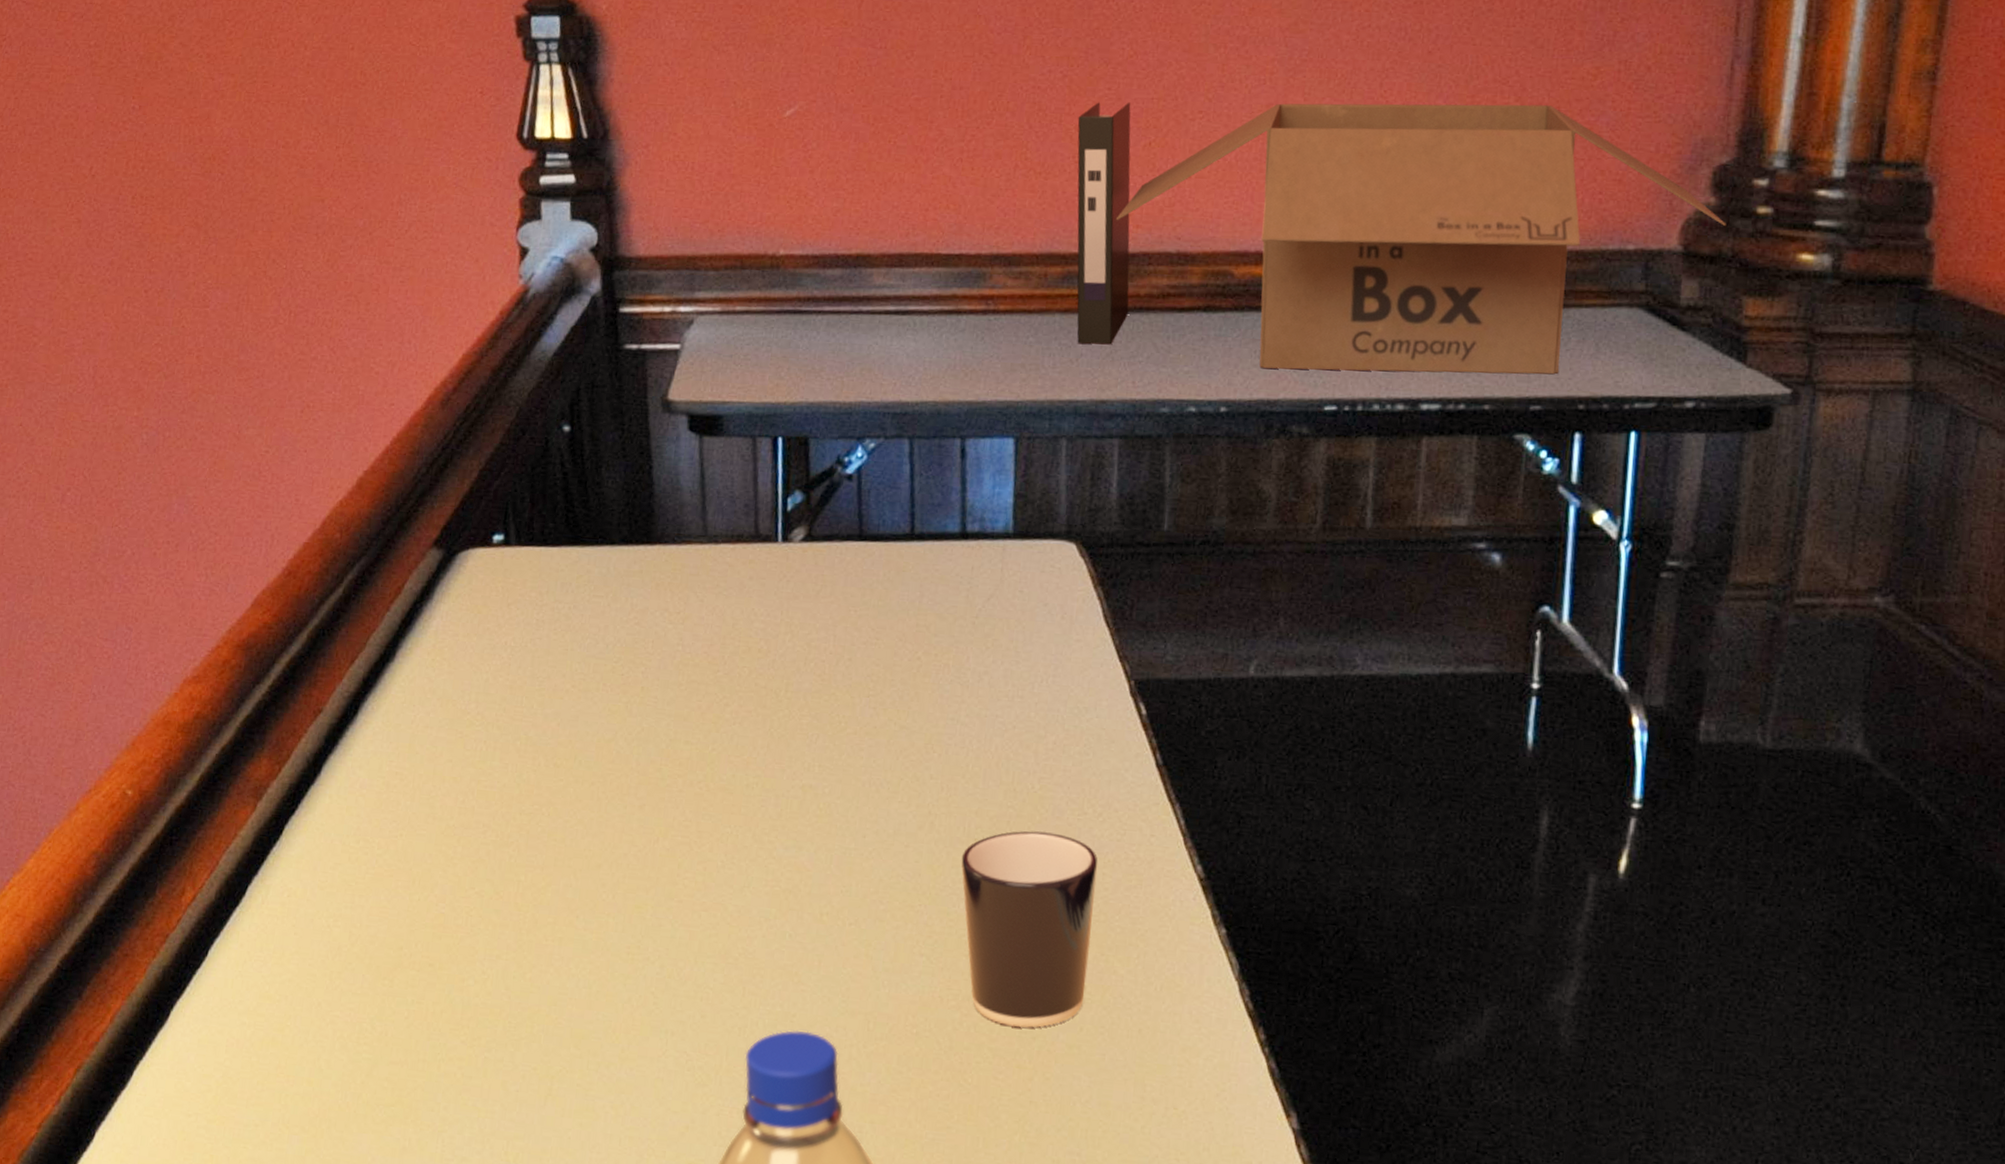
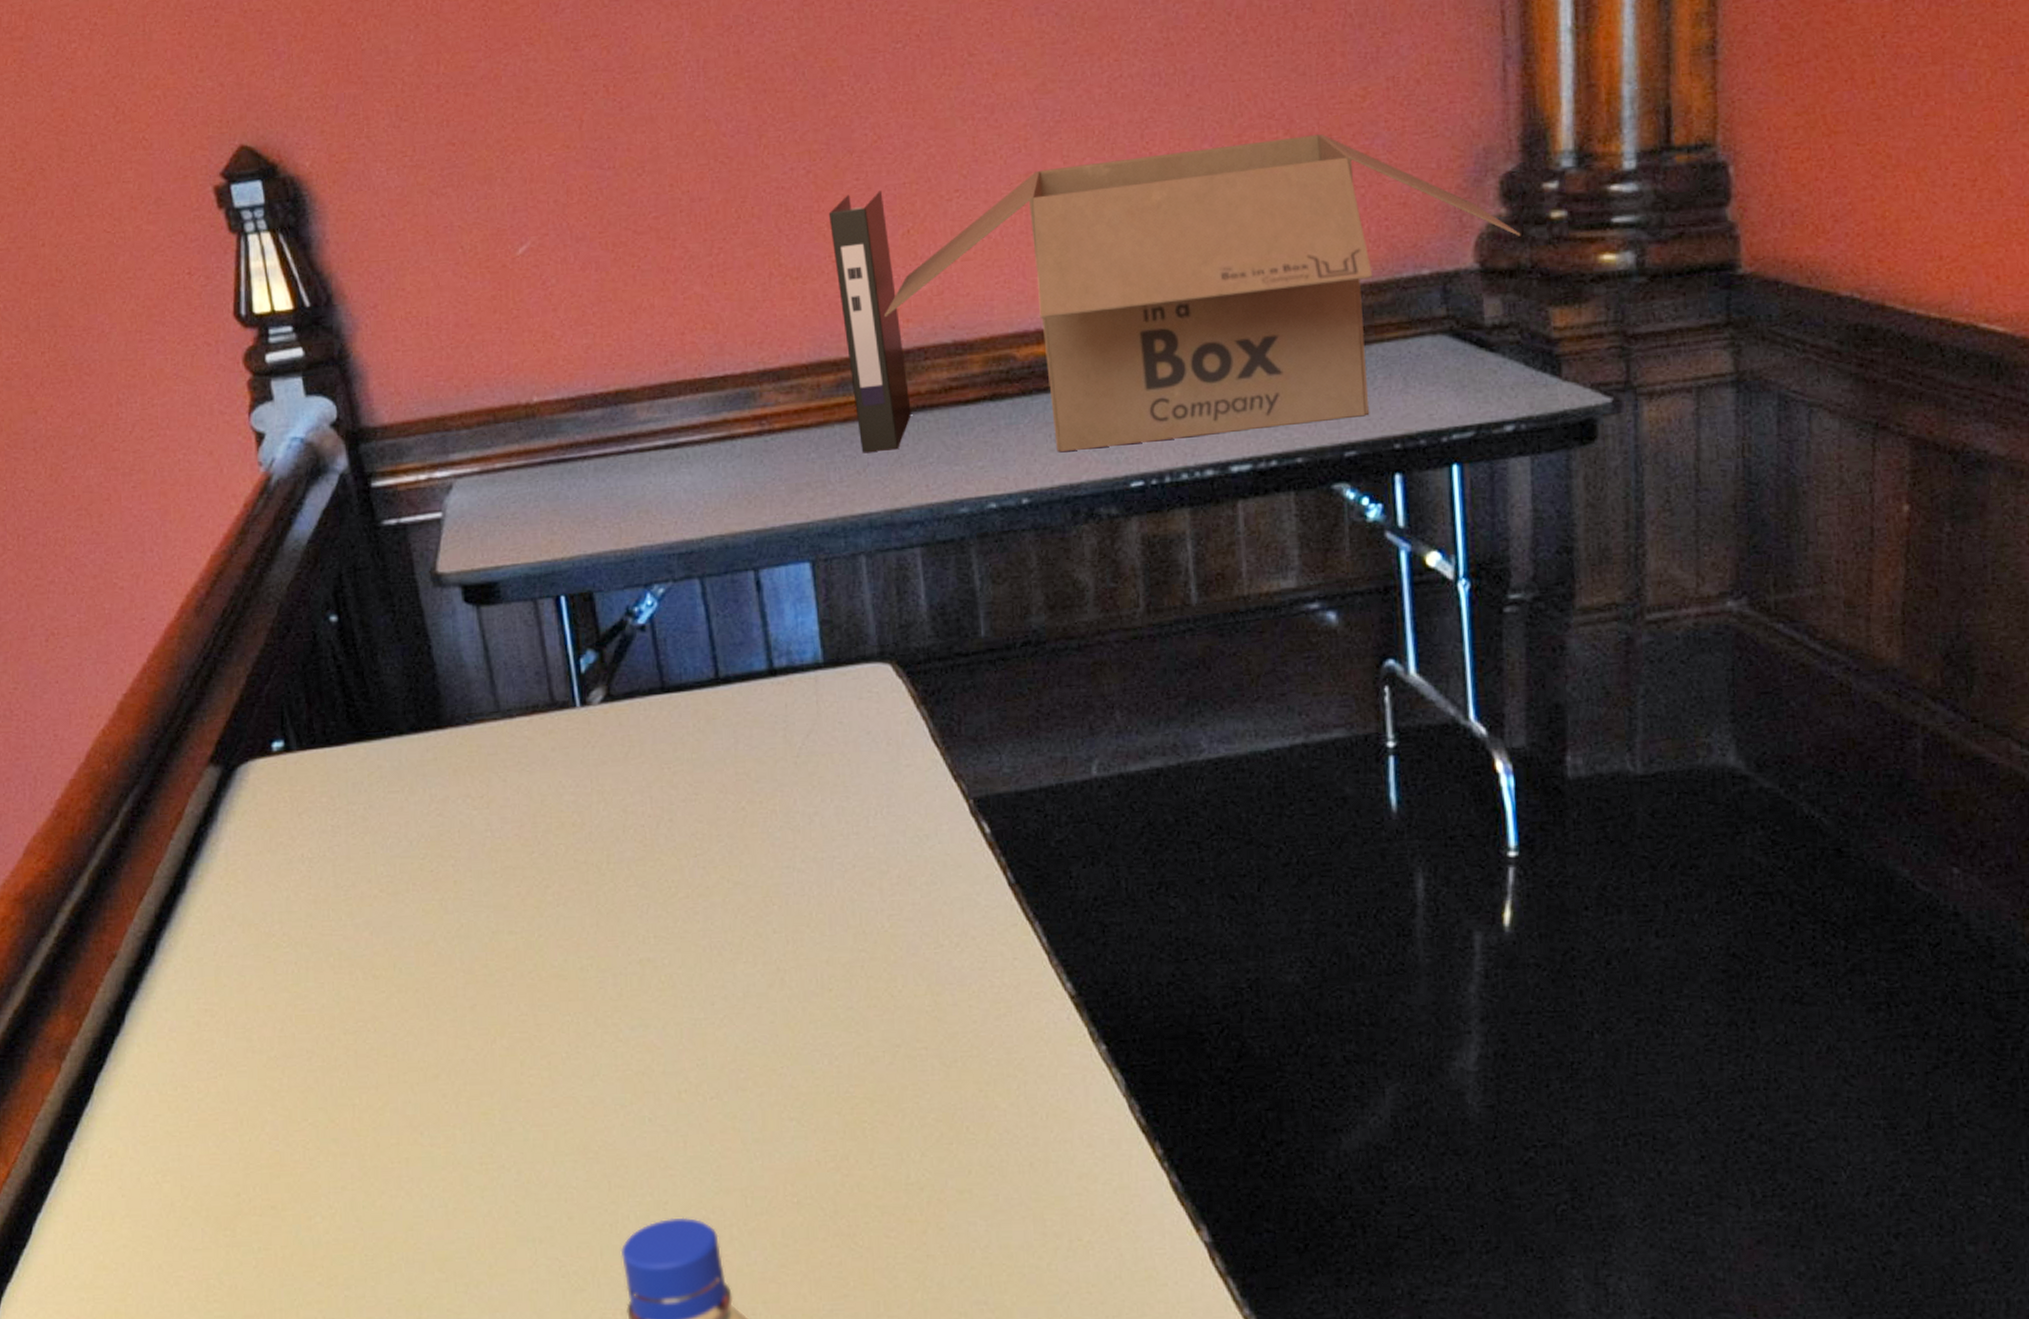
mug: present [961,831,1098,1028] -> none [818,971,968,1180]

